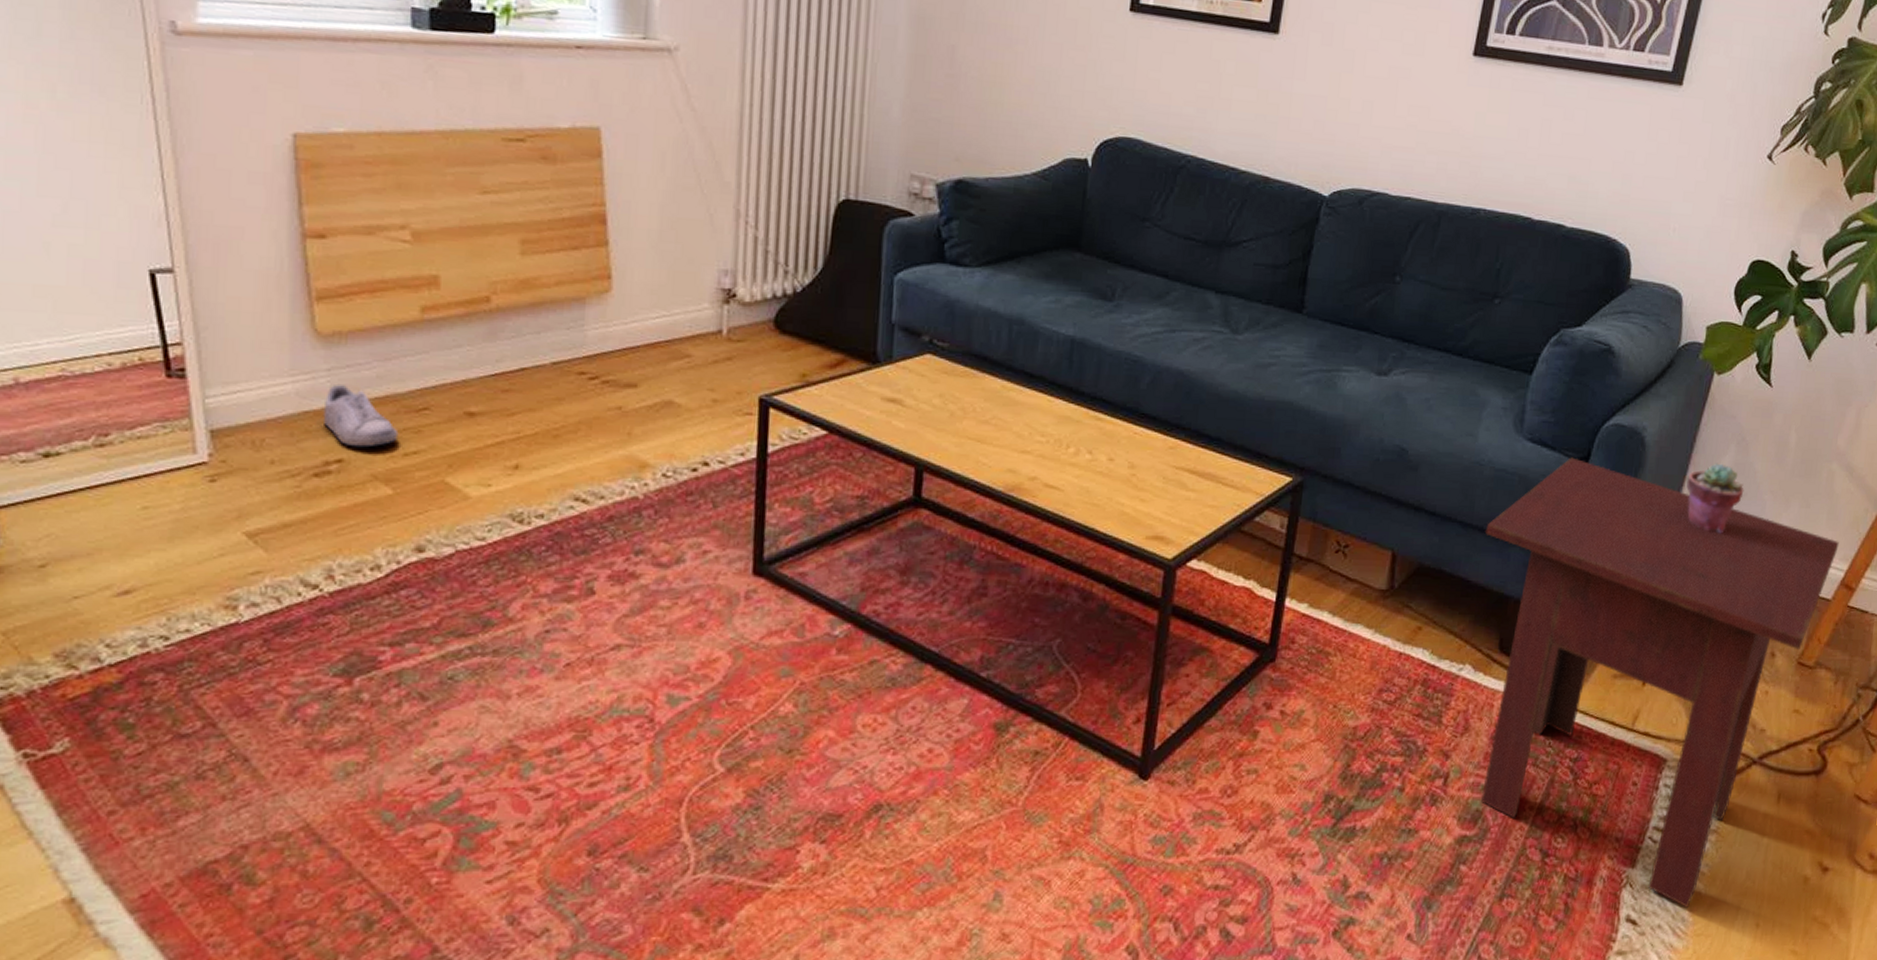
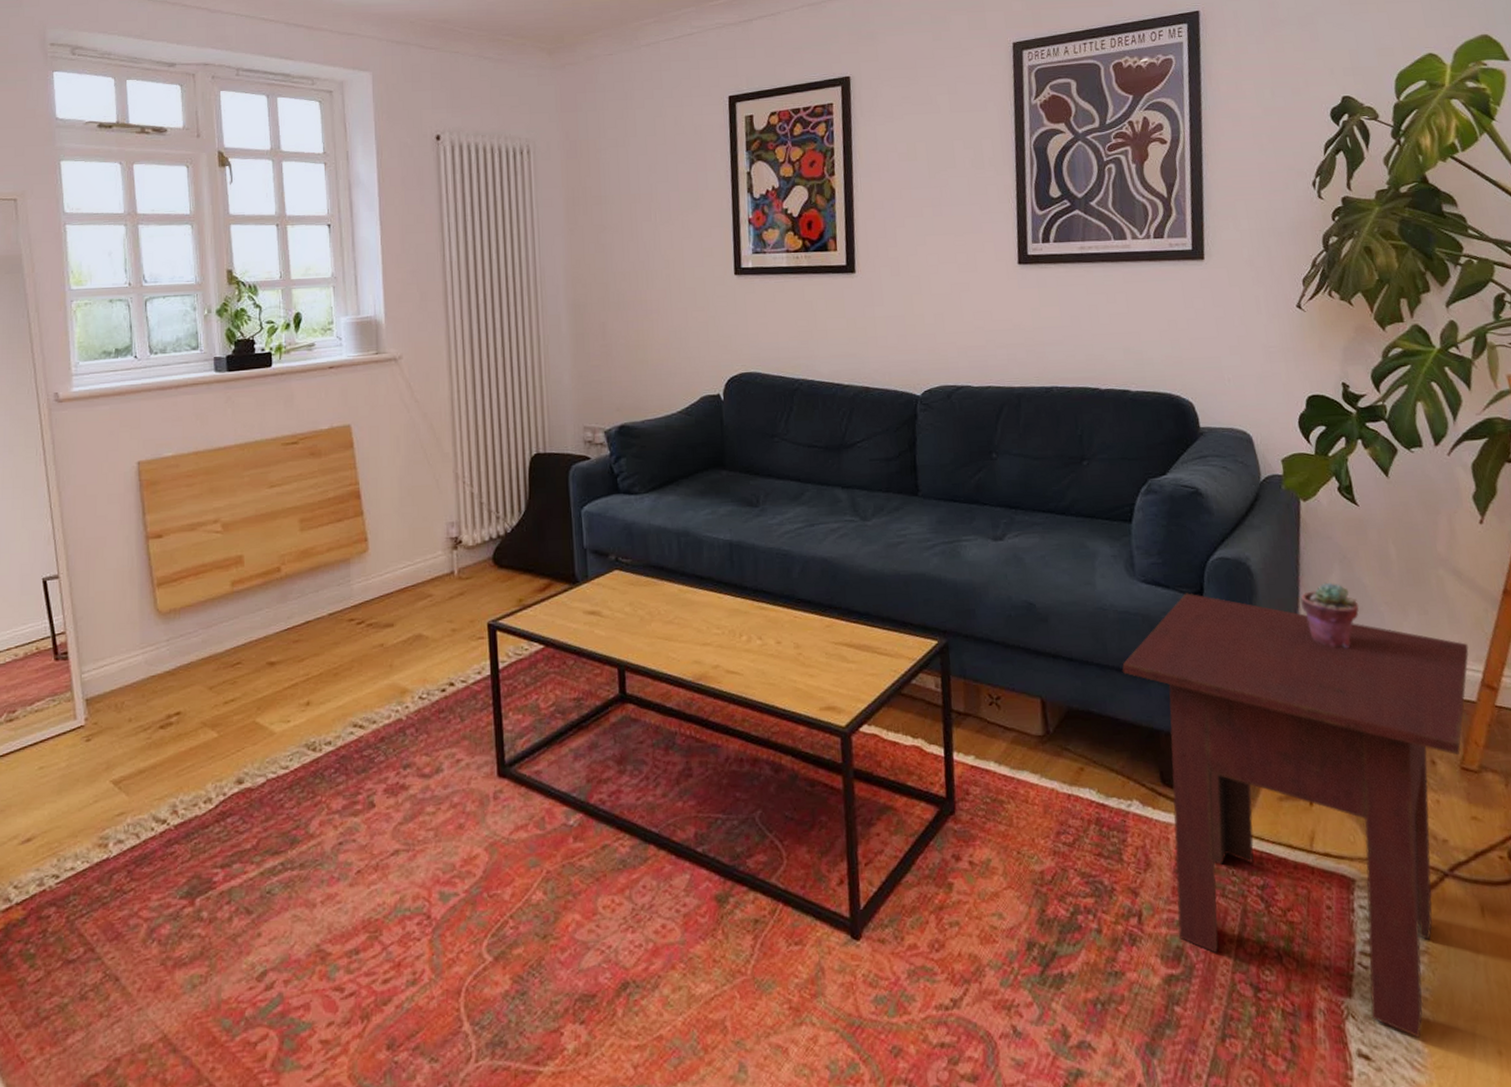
shoe: present [322,385,399,448] -> none [165,651,220,701]

